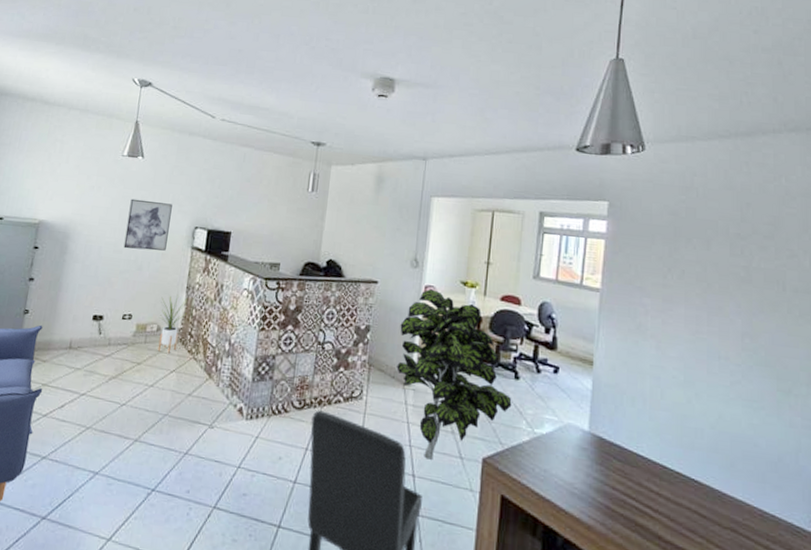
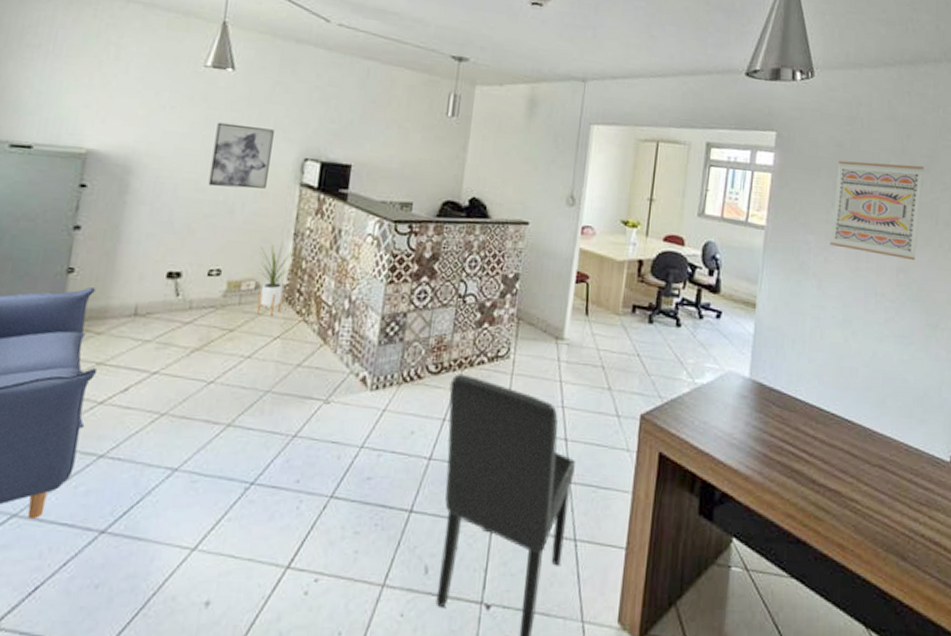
indoor plant: present [397,289,512,460] -> none [549,230,673,421]
wall art: none [667,228,767,326] -> present [830,160,924,261]

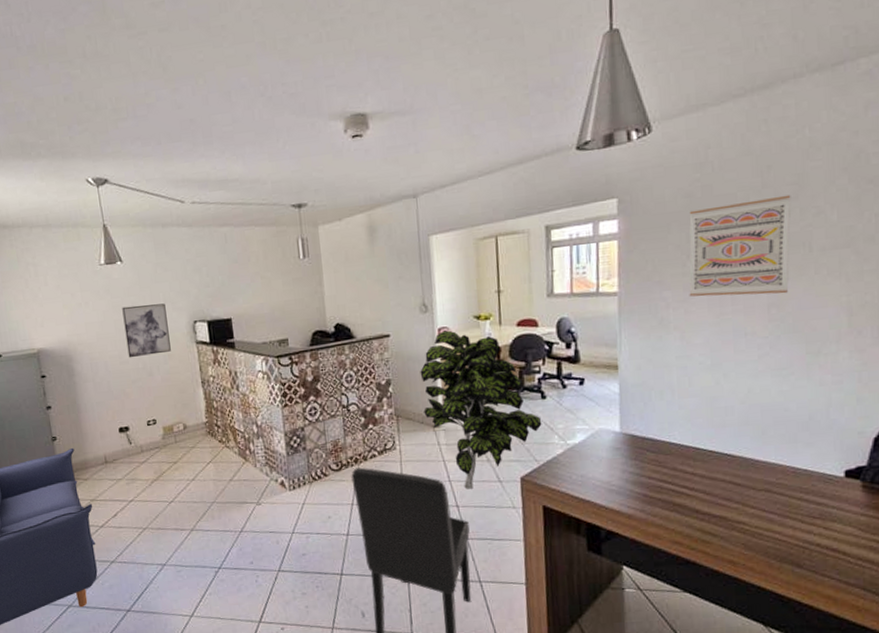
house plant: present [256,245,295,316] -> none [179,392,208,448]
indoor plant: none [549,230,673,421] -> present [420,330,542,489]

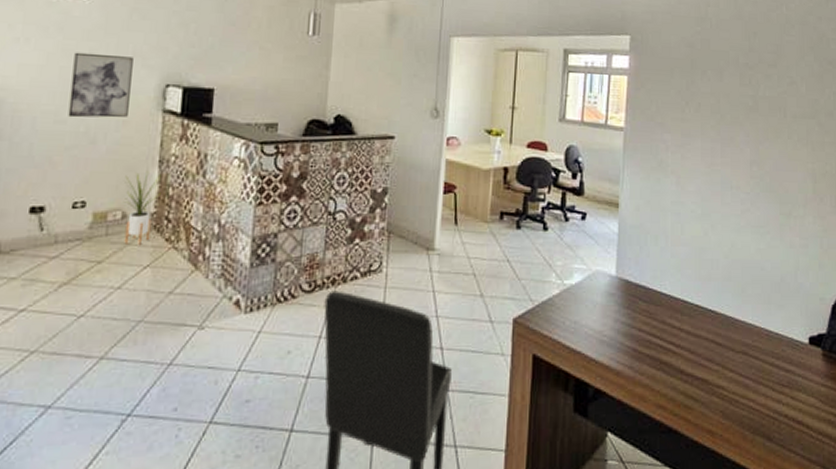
house plant: none [179,392,208,448] -> present [124,173,161,245]
indoor plant: present [420,330,542,489] -> none [419,141,541,328]
wall art: present [689,195,791,297] -> none [686,60,771,153]

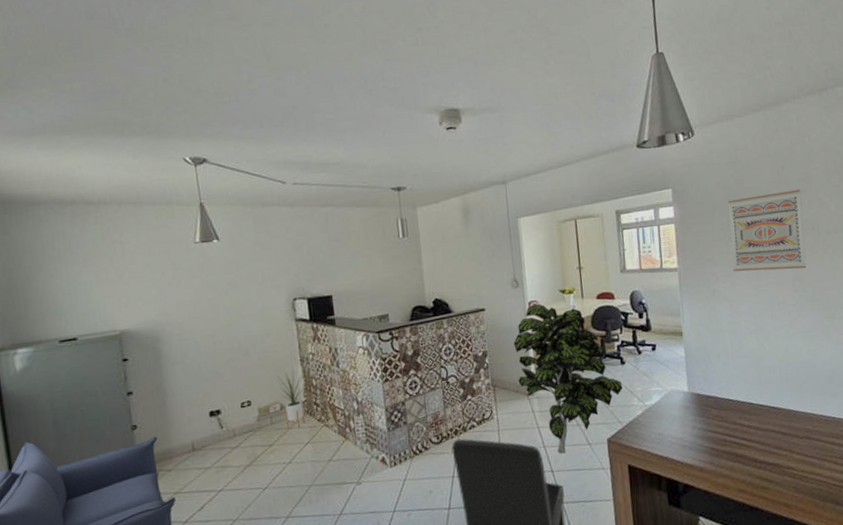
wall art: present [68,52,134,118] -> none [217,281,269,338]
indoor plant: none [419,141,541,328] -> present [513,303,623,454]
wall art: none [686,60,771,153] -> present [727,189,806,272]

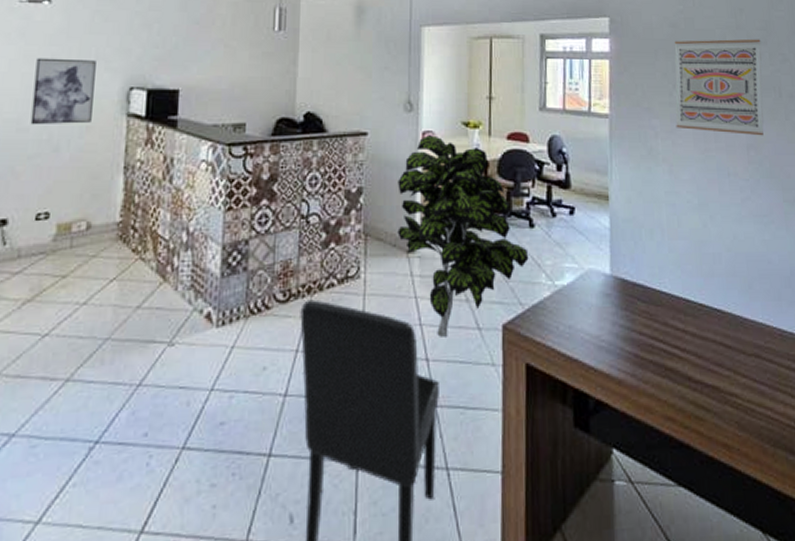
wall art: none [217,281,269,338] -> present [30,57,96,125]
house plant: present [277,370,307,429] -> none [89,180,127,257]

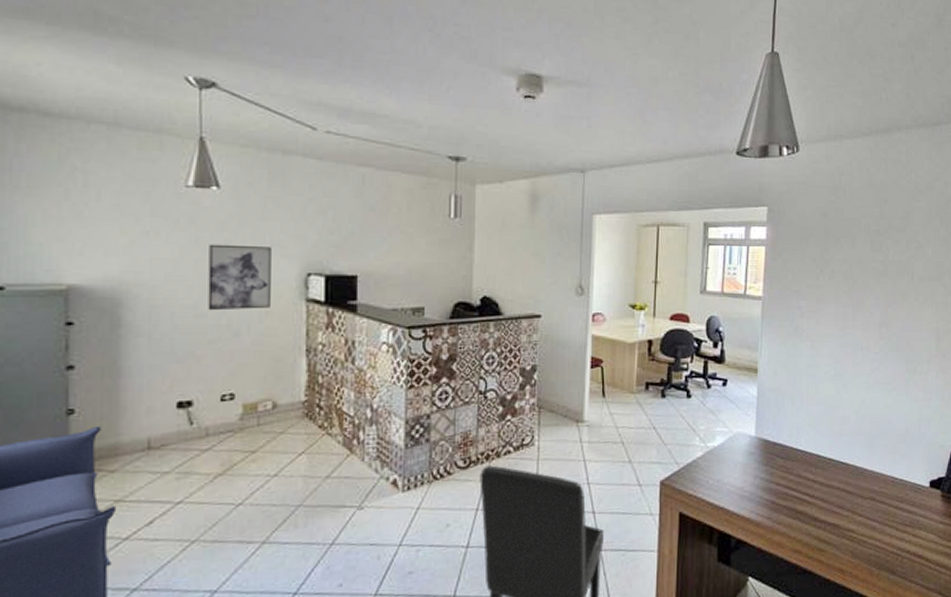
indoor plant: present [398,135,529,337] -> none [568,317,685,493]
wall art: present [674,39,764,136] -> none [820,227,900,315]

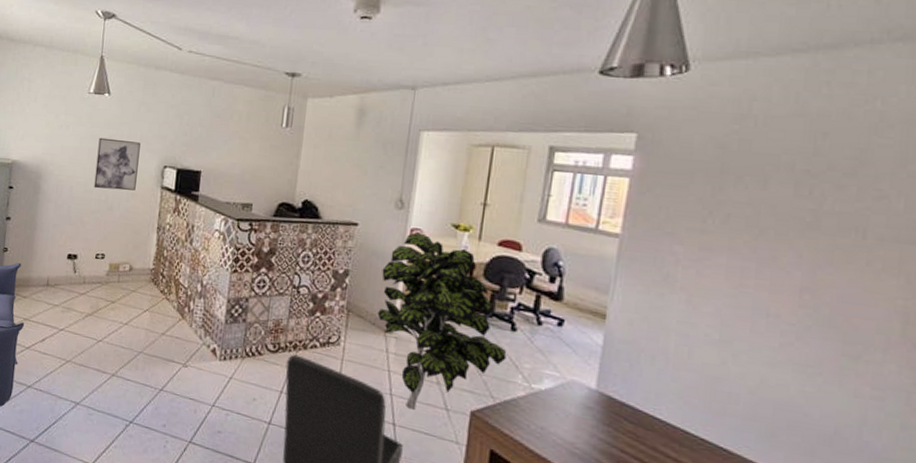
indoor plant: none [568,317,685,493] -> present [377,232,507,410]

